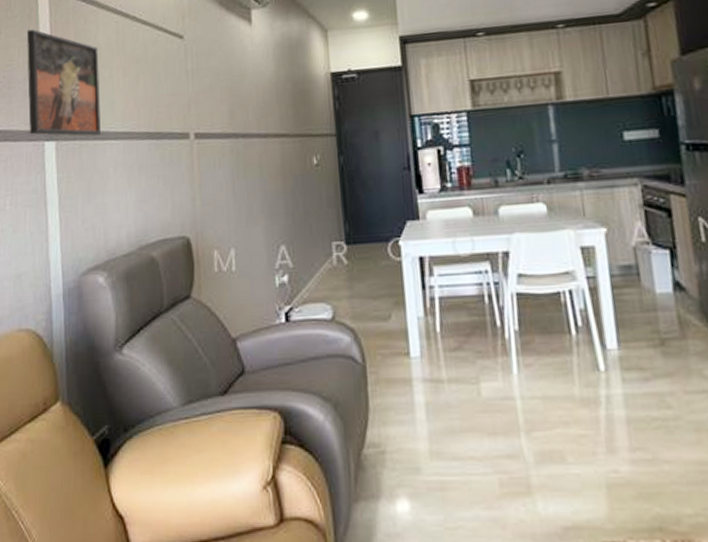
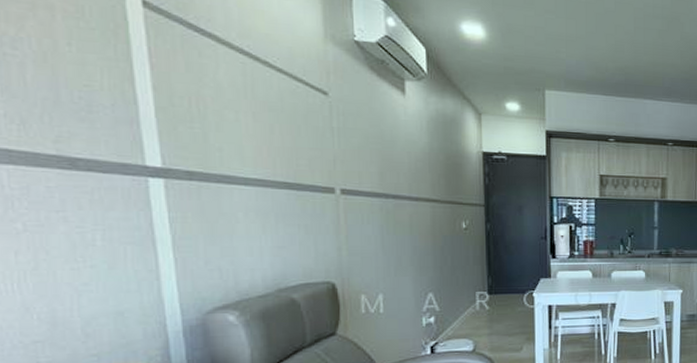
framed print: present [27,29,101,136] -> none [113,48,226,178]

